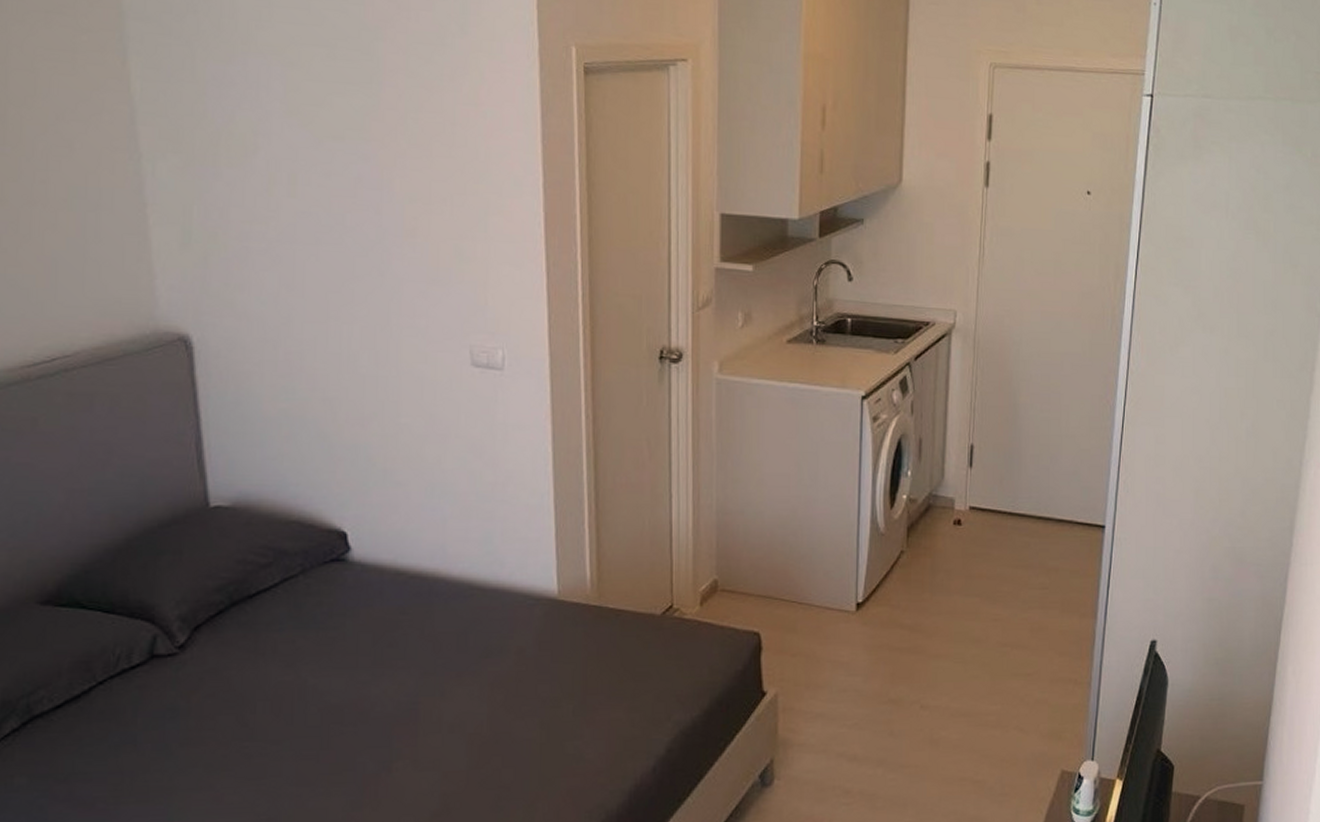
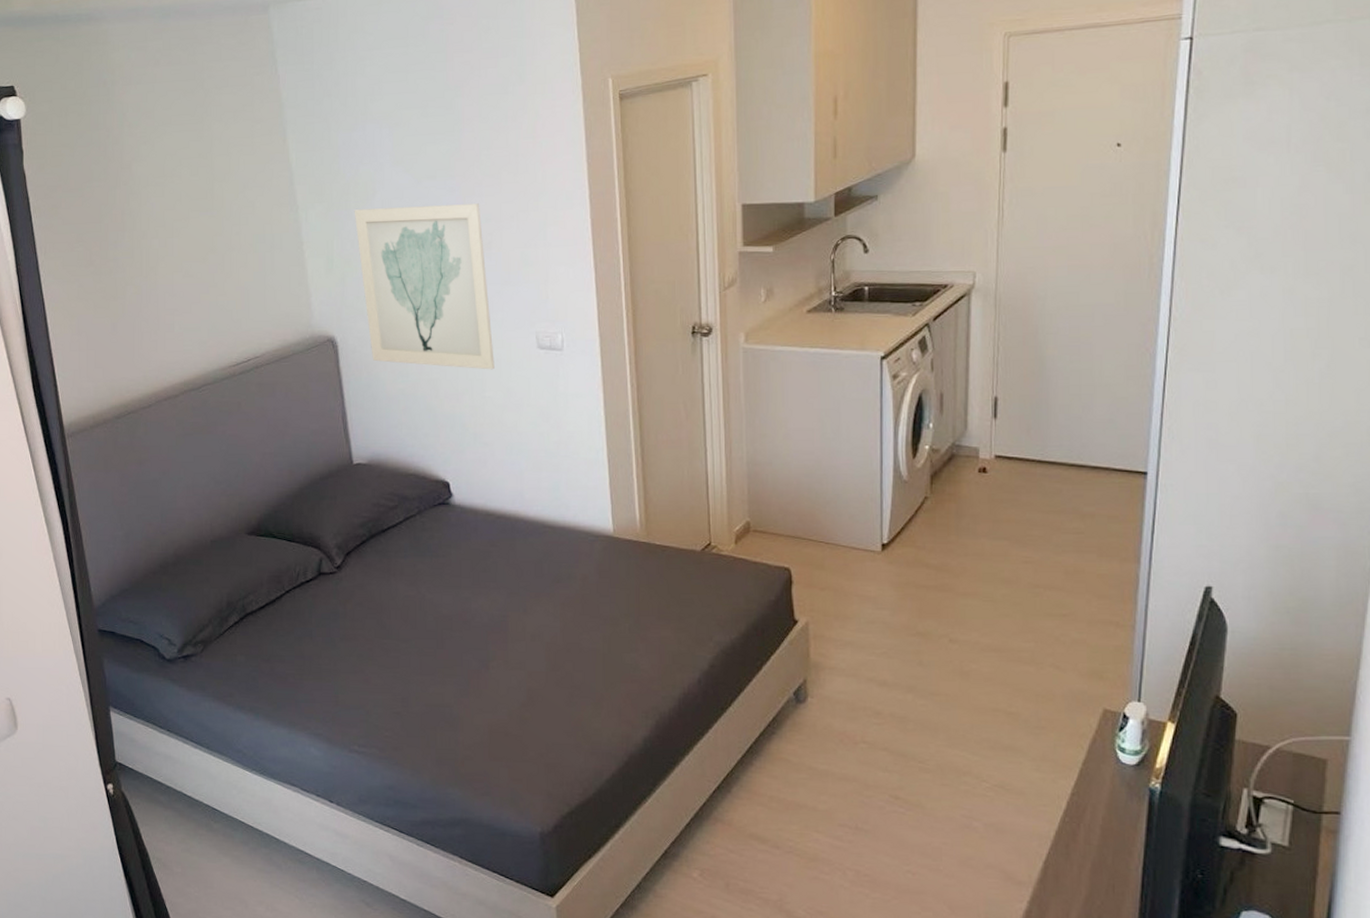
wall art: none [225,168,414,390] -> present [354,203,495,370]

